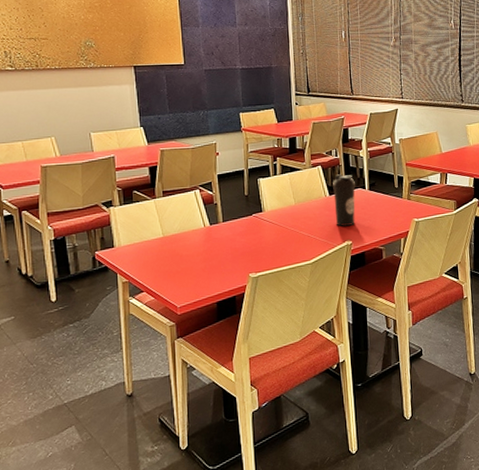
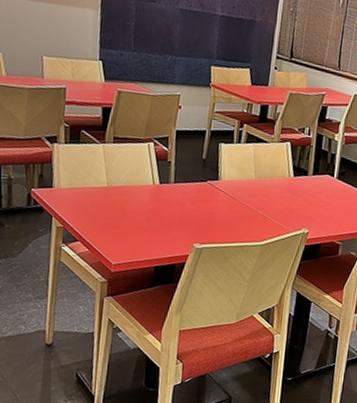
water bottle: present [333,174,356,226] -> none [295,155,324,213]

